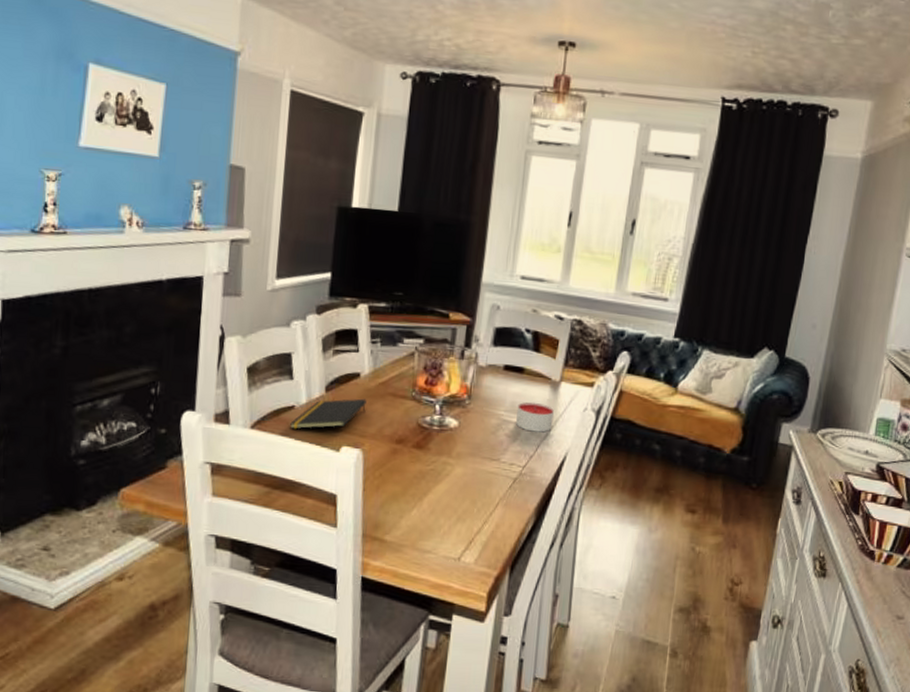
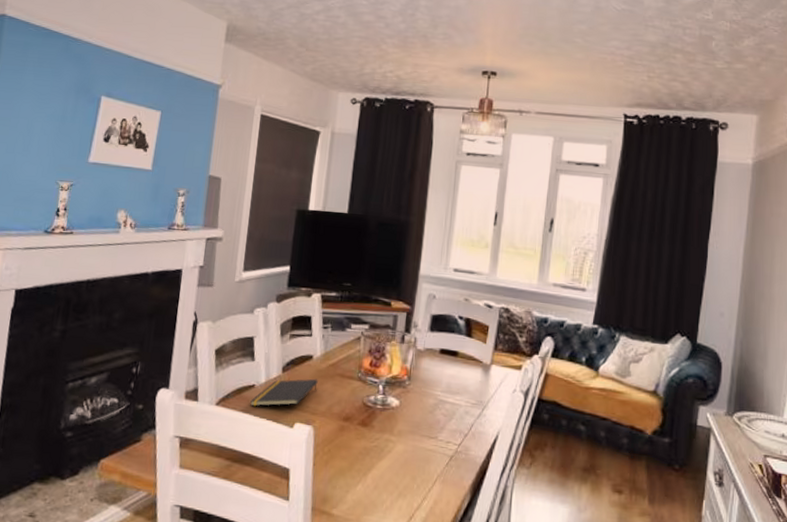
candle: present [516,401,554,433] -> none [451,383,486,412]

